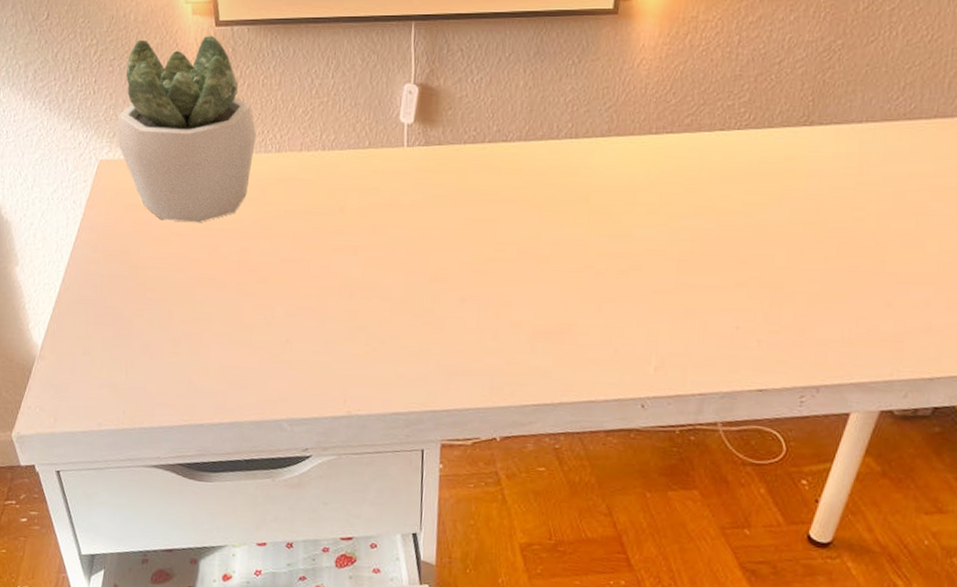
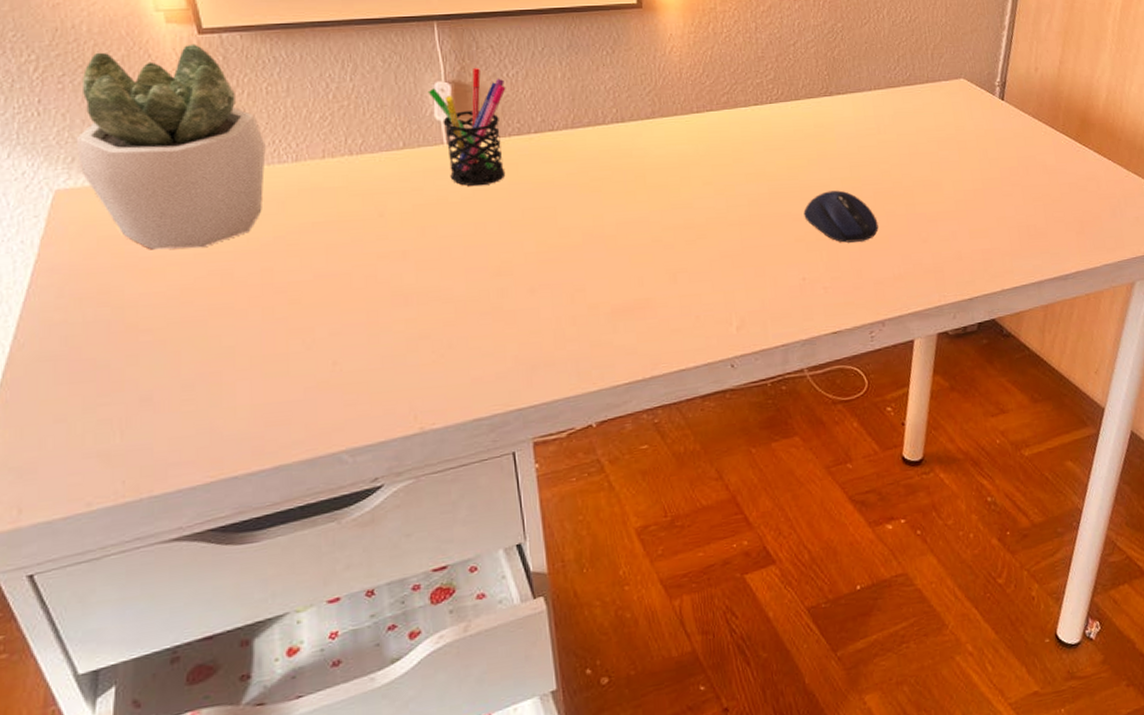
pen holder: none [397,72,469,192] -> present [428,68,506,187]
computer mouse: none [751,234,836,296] -> present [803,190,879,243]

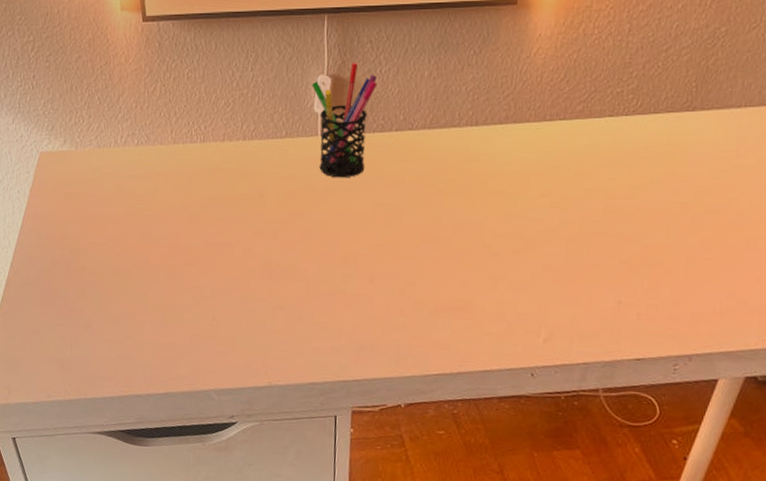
succulent plant: present [76,44,266,250] -> none [55,30,183,210]
computer mouse: present [803,190,879,243] -> none [634,215,711,272]

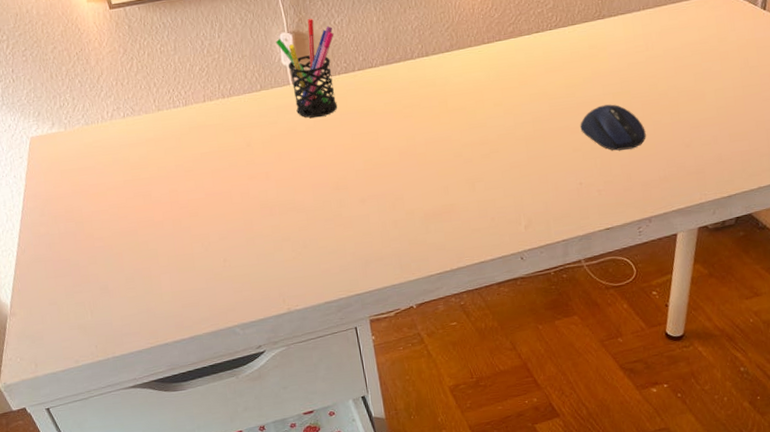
computer mouse: none [634,215,711,272] -> present [580,104,646,151]

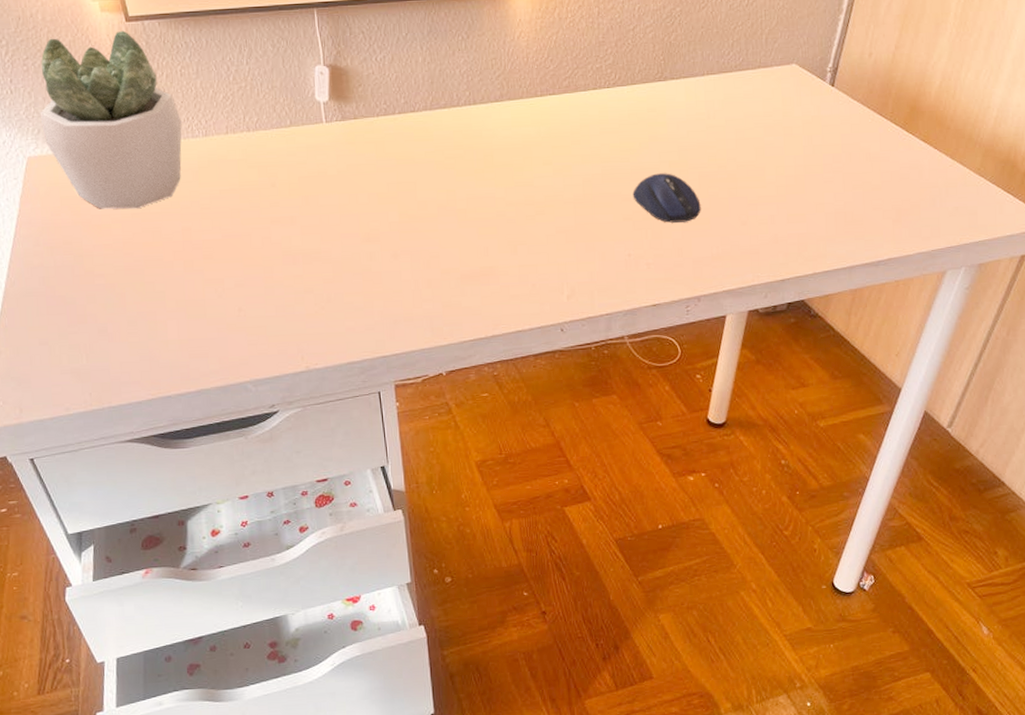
succulent plant: none [37,17,166,179] -> present [40,30,182,209]
pen holder: present [275,19,338,118] -> none [309,53,375,162]

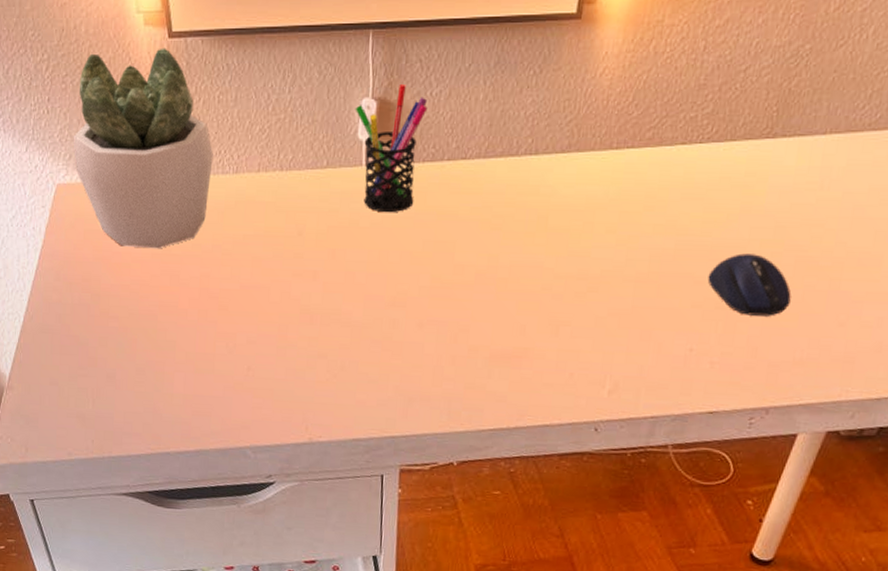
pen holder: none [309,53,375,162] -> present [355,85,428,213]

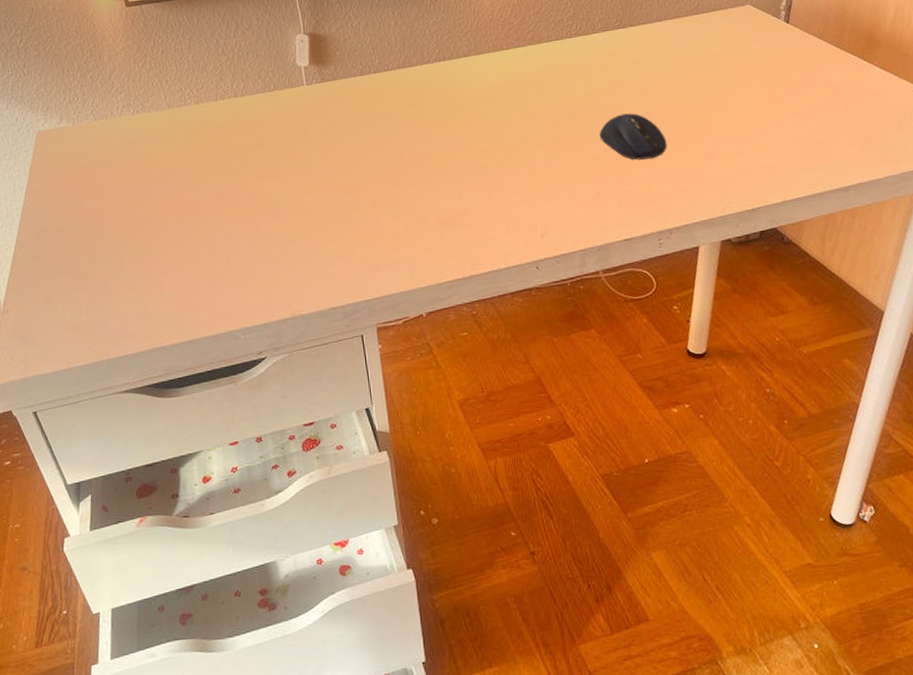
succulent plant: present [73,48,213,249] -> none [49,14,176,175]
pen holder: present [355,85,428,213] -> none [291,21,352,119]

